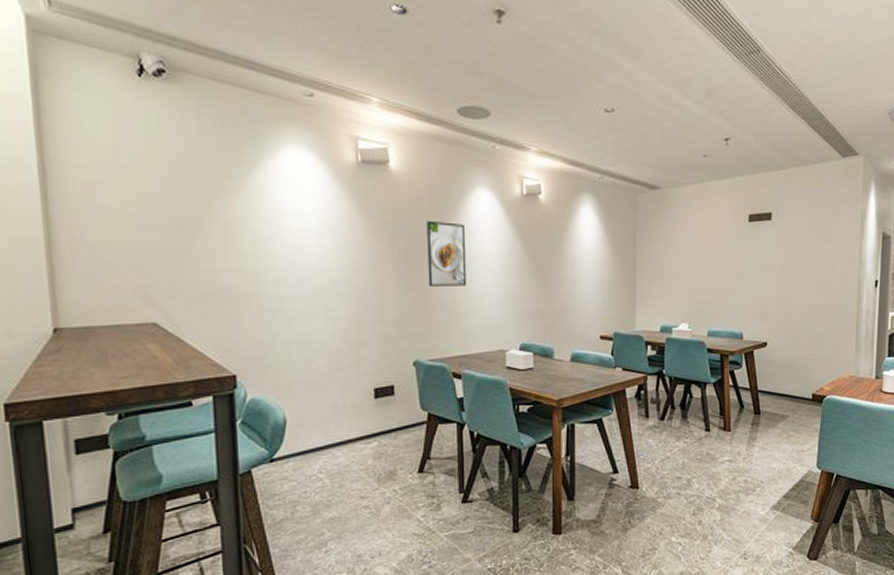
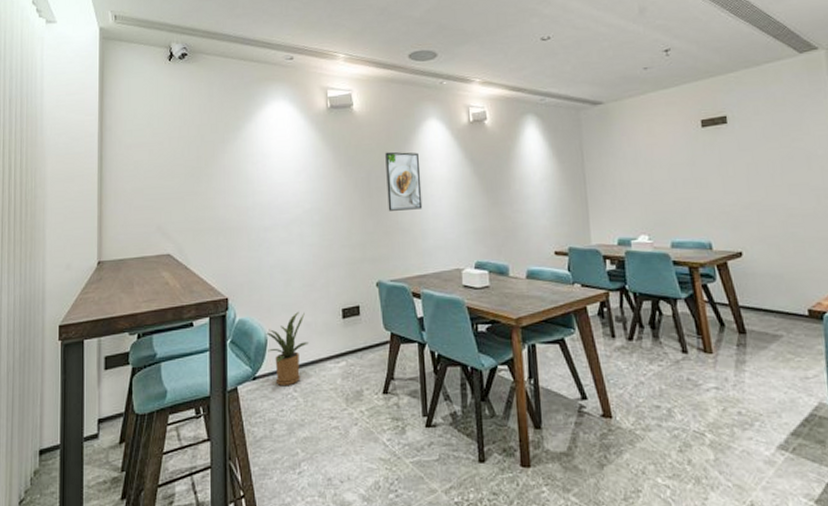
house plant: none [284,390,335,468] -> present [266,311,309,387]

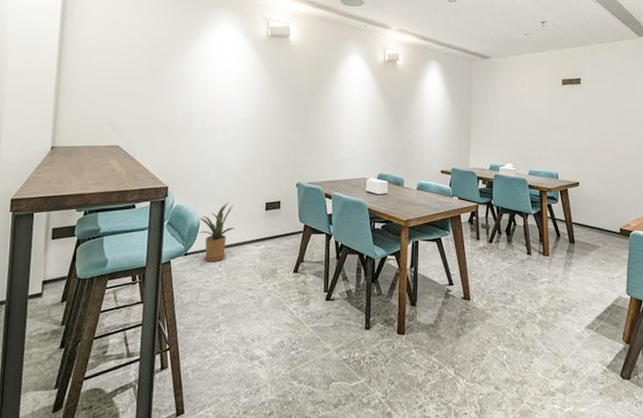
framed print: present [385,151,423,211] -> none [311,78,341,127]

